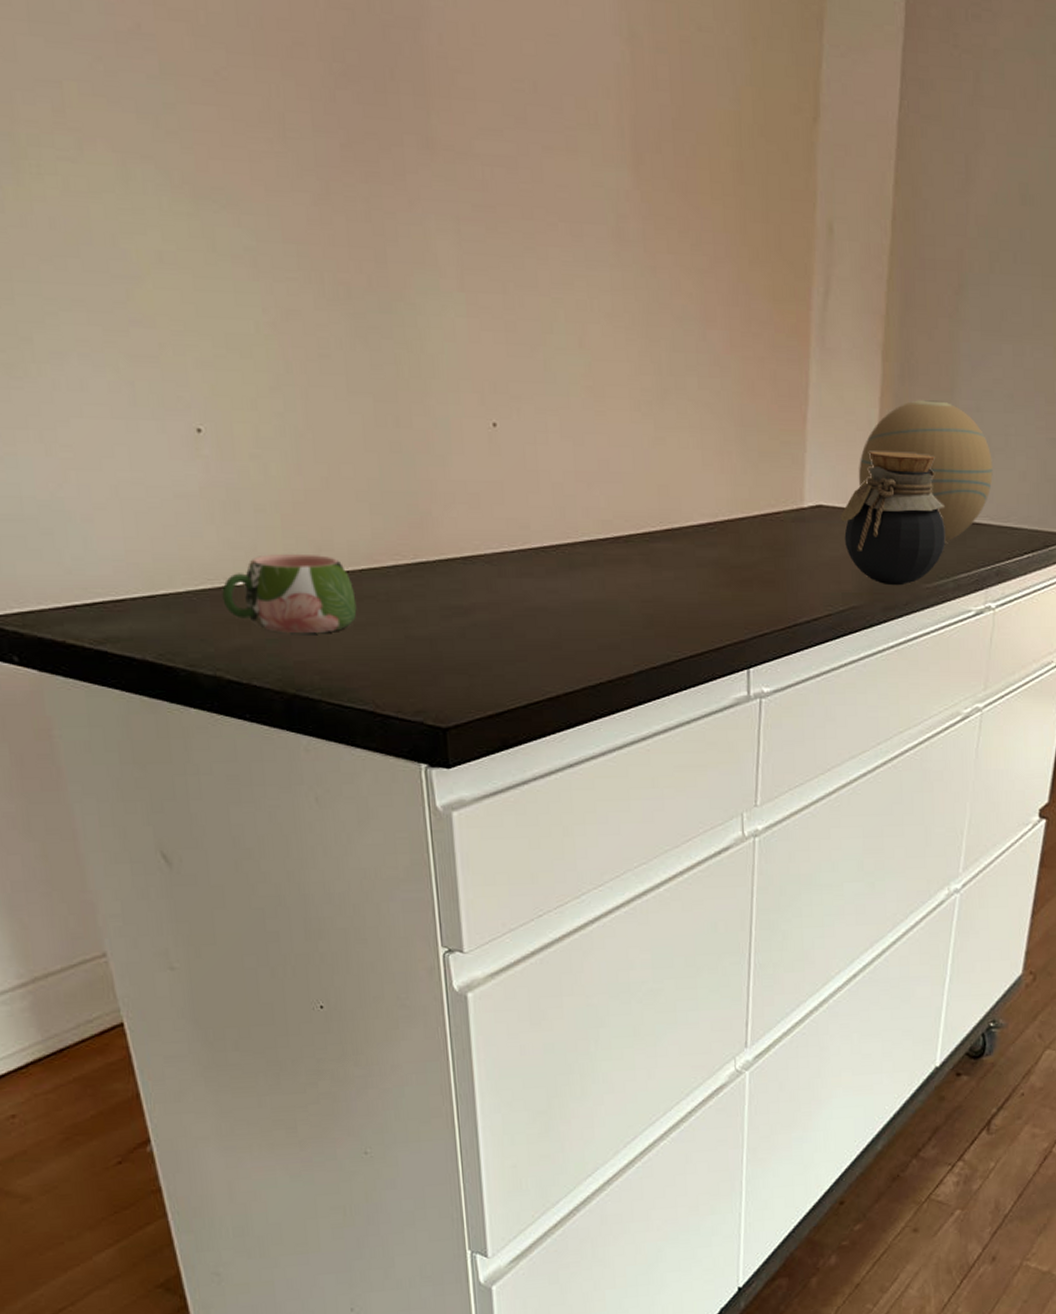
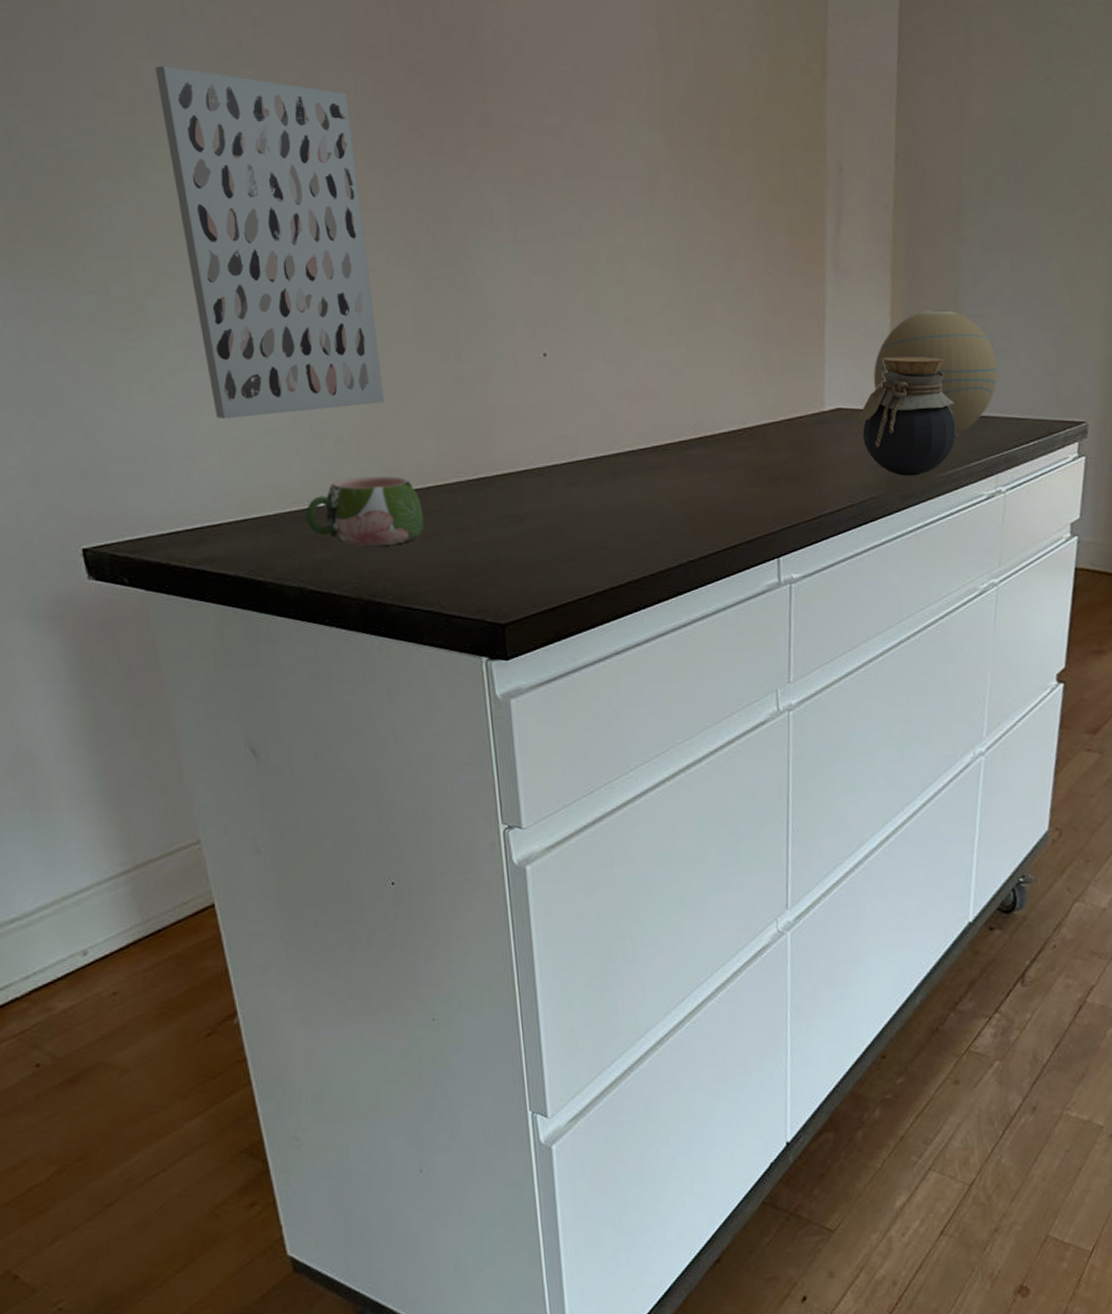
wall art: none [38,46,312,479] -> present [155,65,384,420]

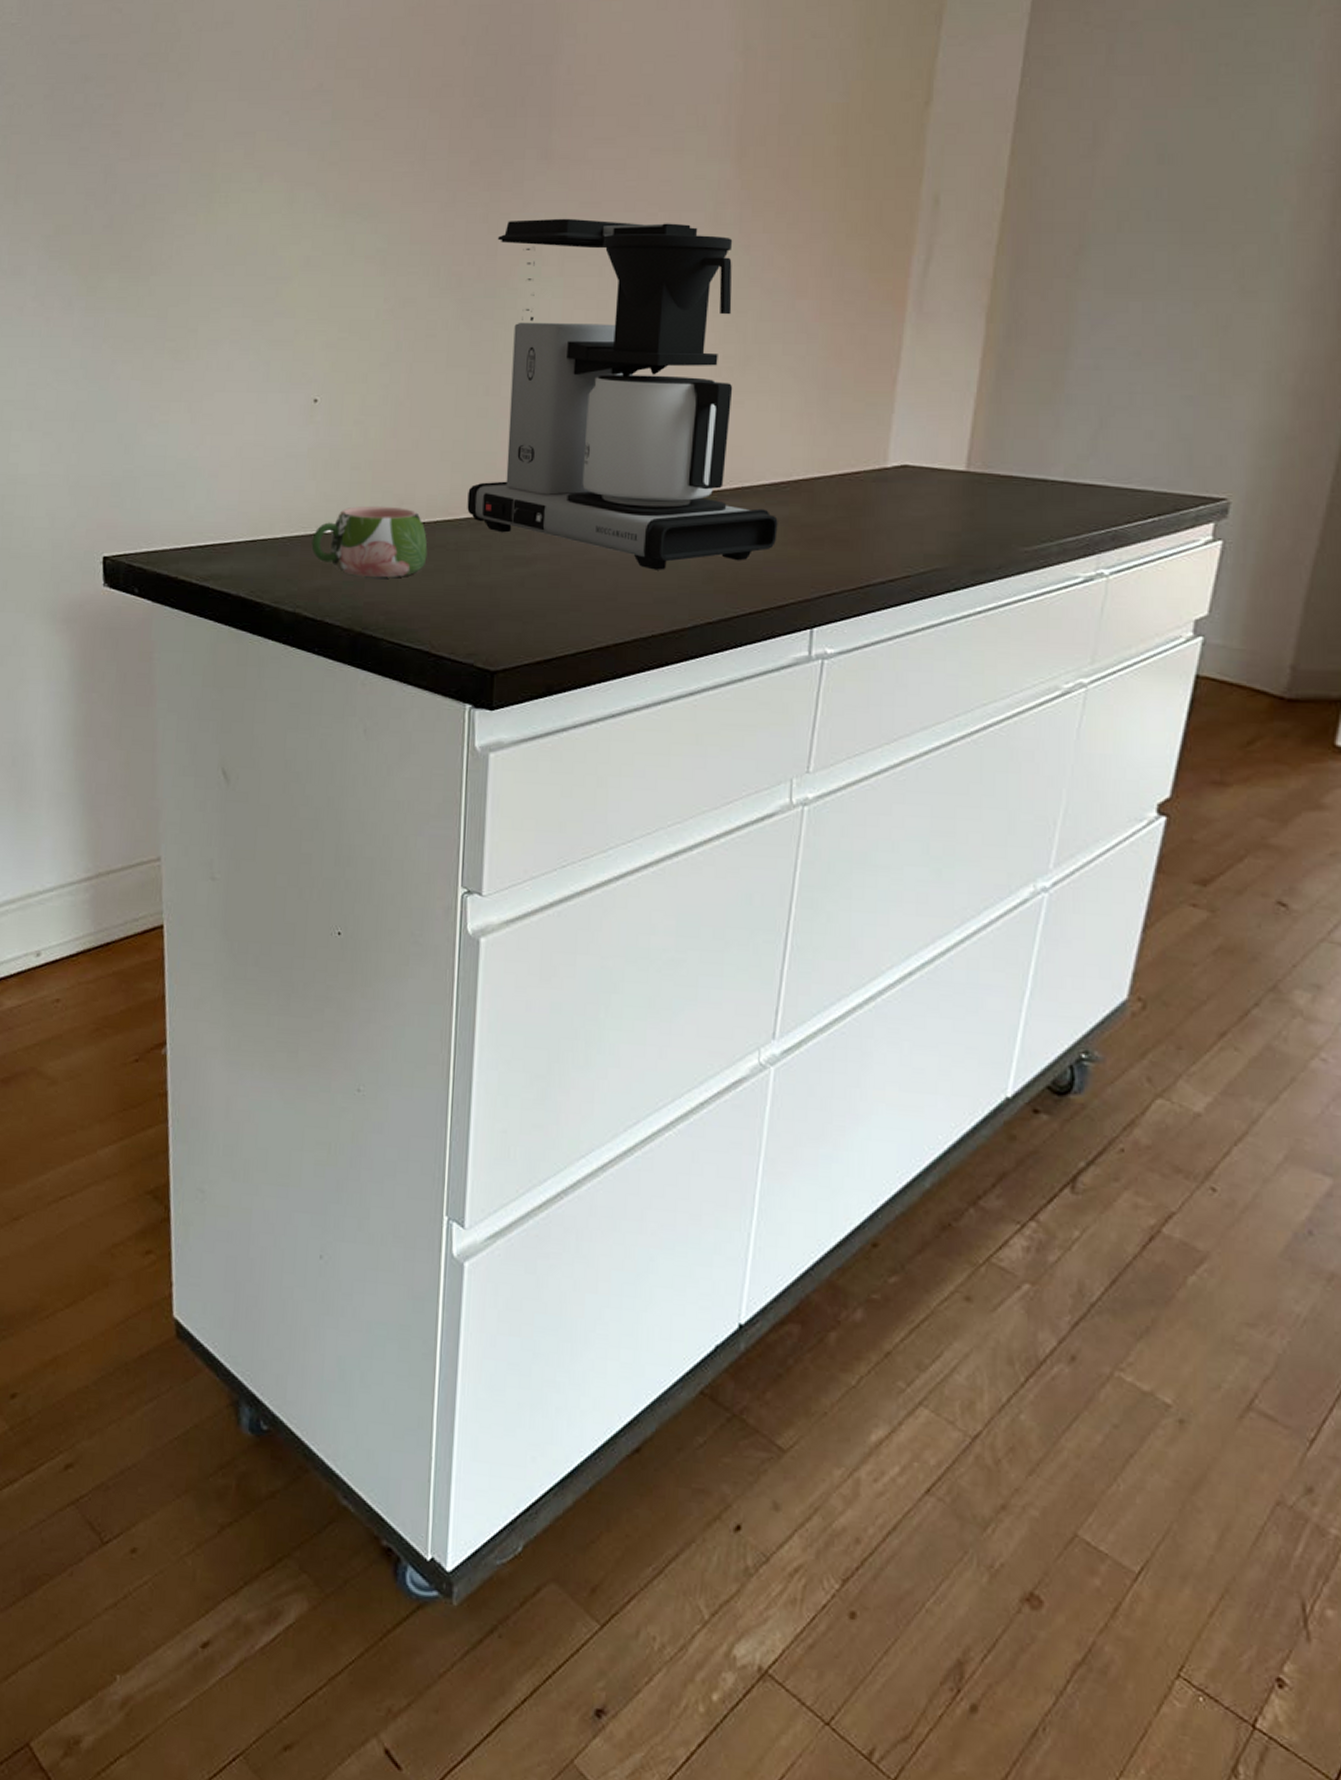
wall art: present [155,65,384,420] -> none [241,107,415,441]
coffee maker: none [447,185,741,518] -> present [467,218,778,570]
jar: present [858,357,957,476] -> none [928,411,1051,548]
decorative orb: present [873,310,998,435] -> none [951,360,1112,504]

